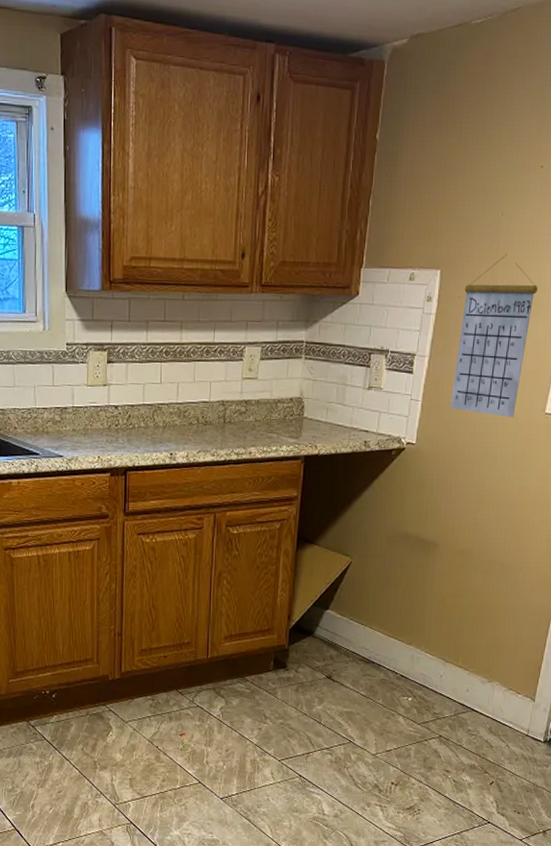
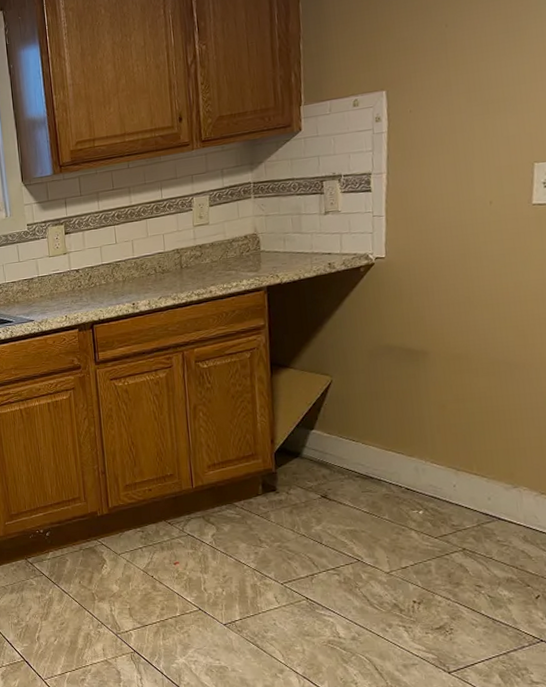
calendar: present [451,253,538,418] -> none [415,60,501,218]

